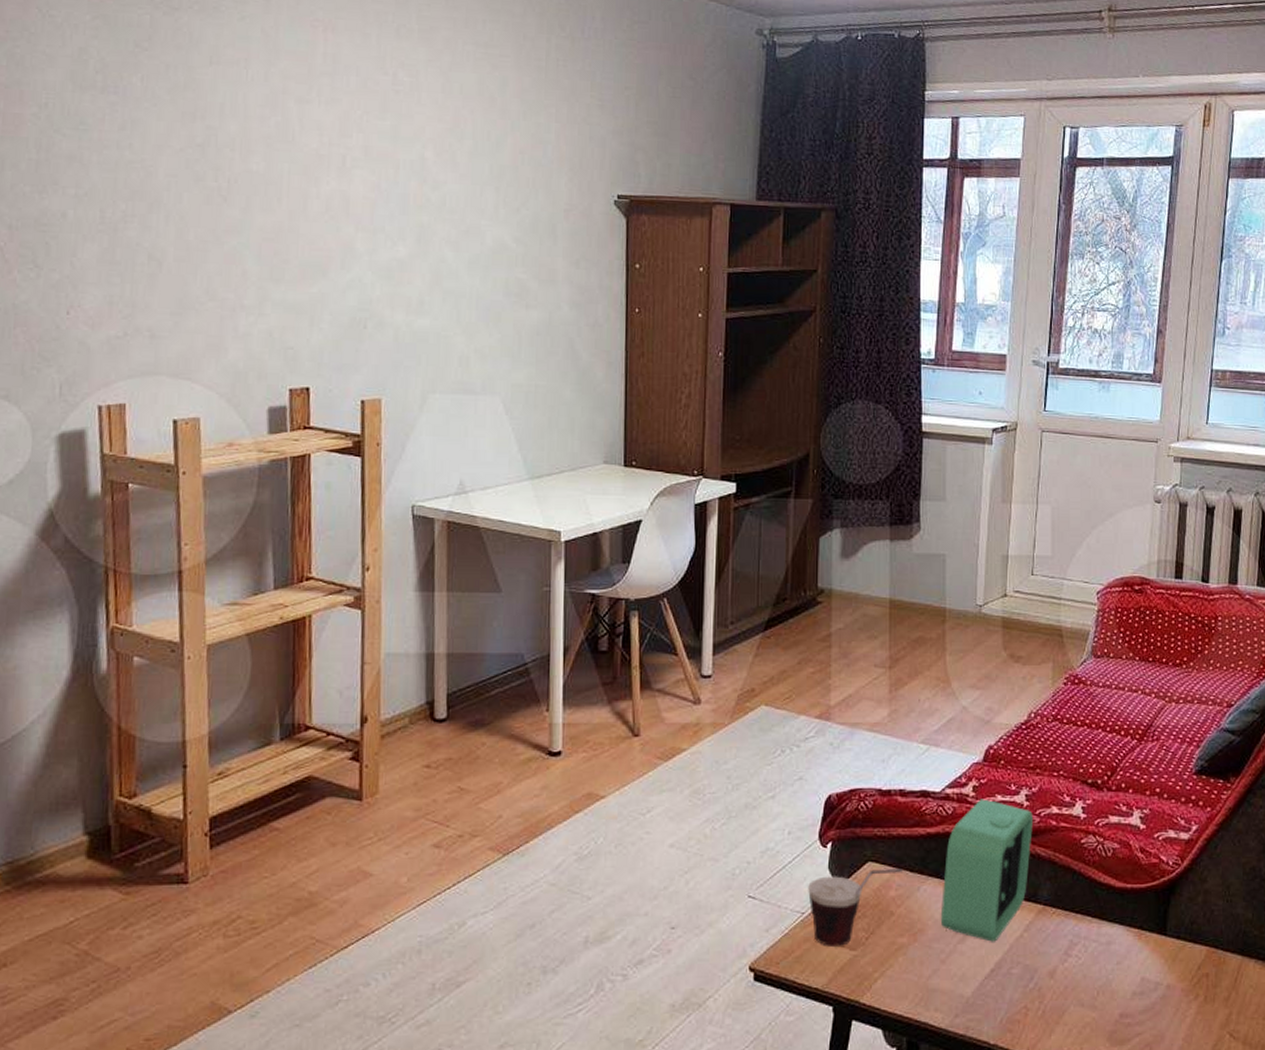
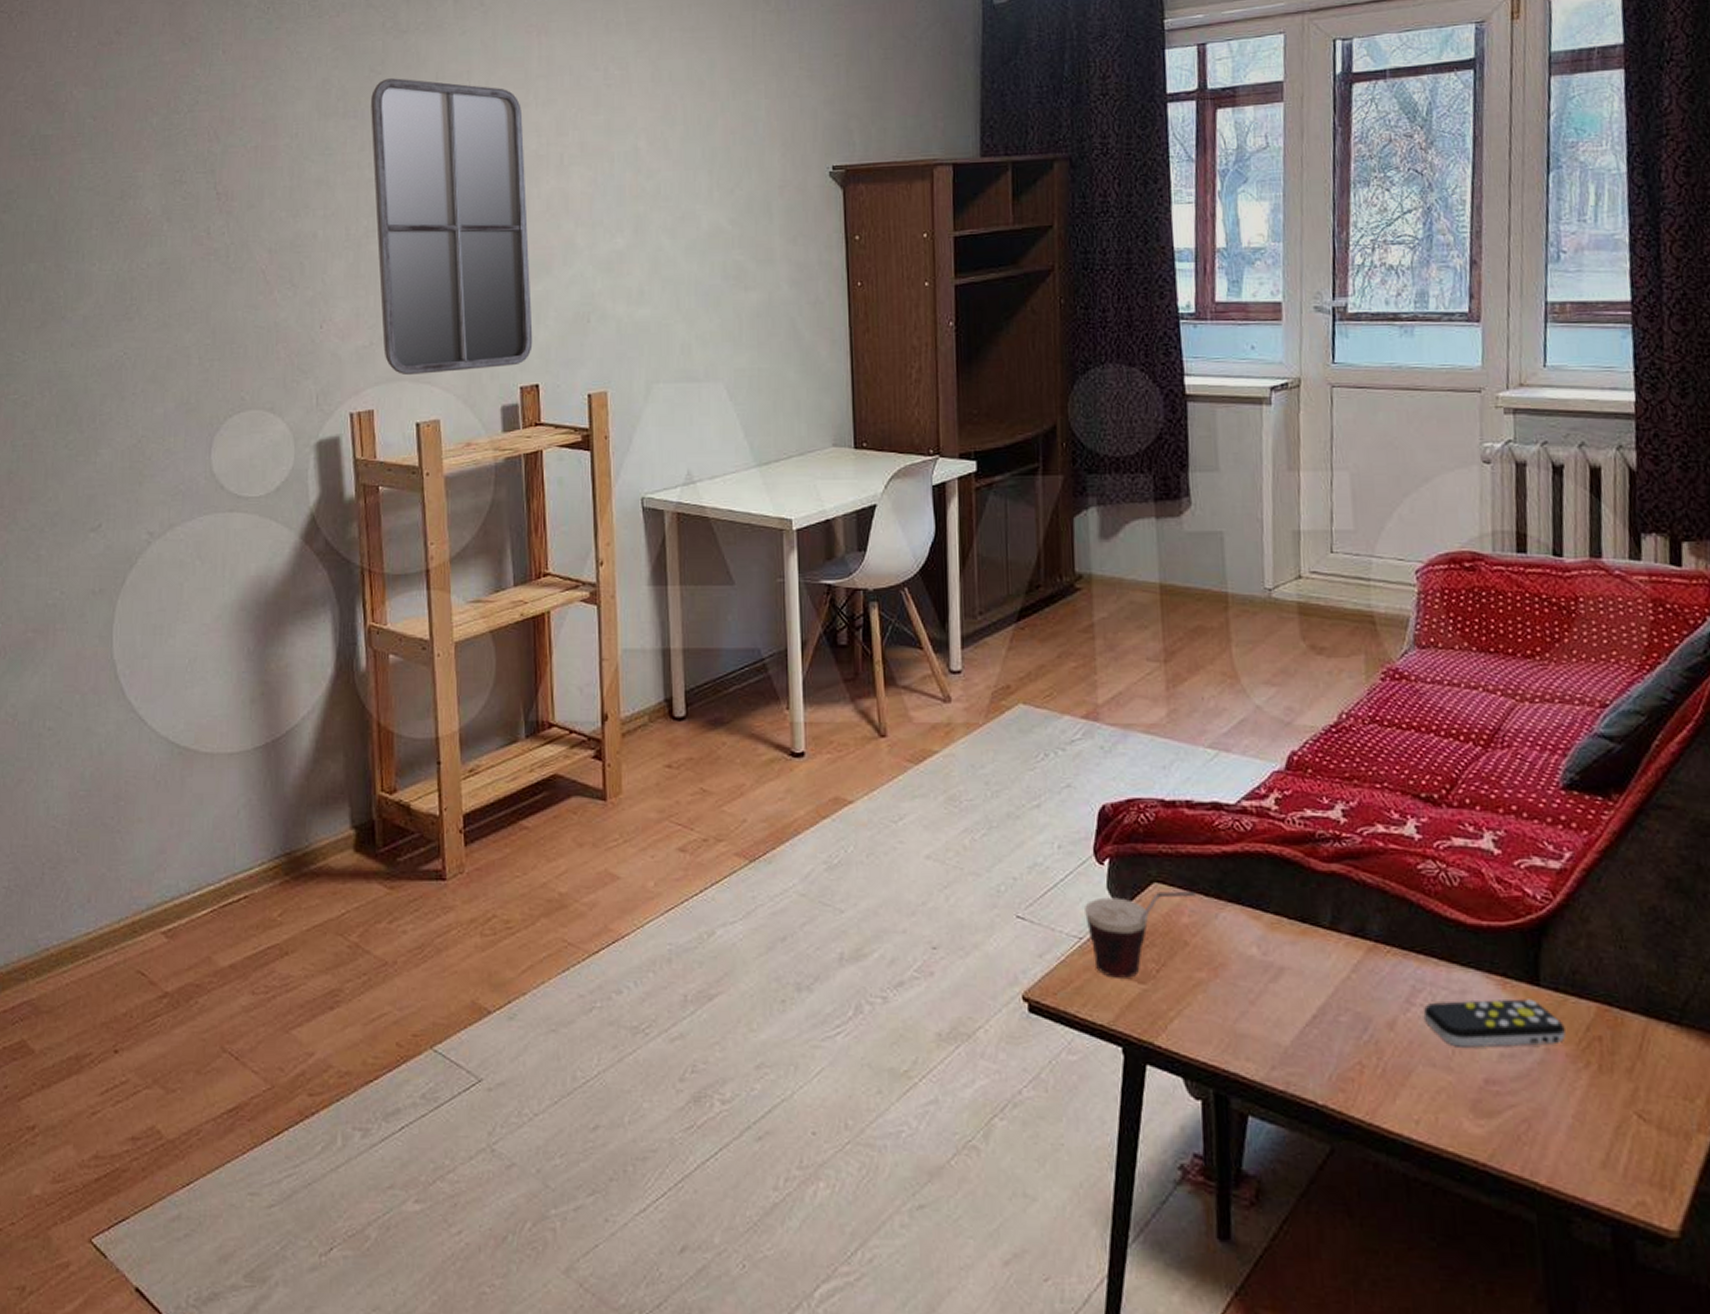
home mirror: none [134,56,306,370] -> present [371,78,533,376]
alarm clock: present [940,799,1034,942] -> none [1245,813,1355,983]
remote control: none [1077,946,1182,989] -> present [1423,999,1566,1048]

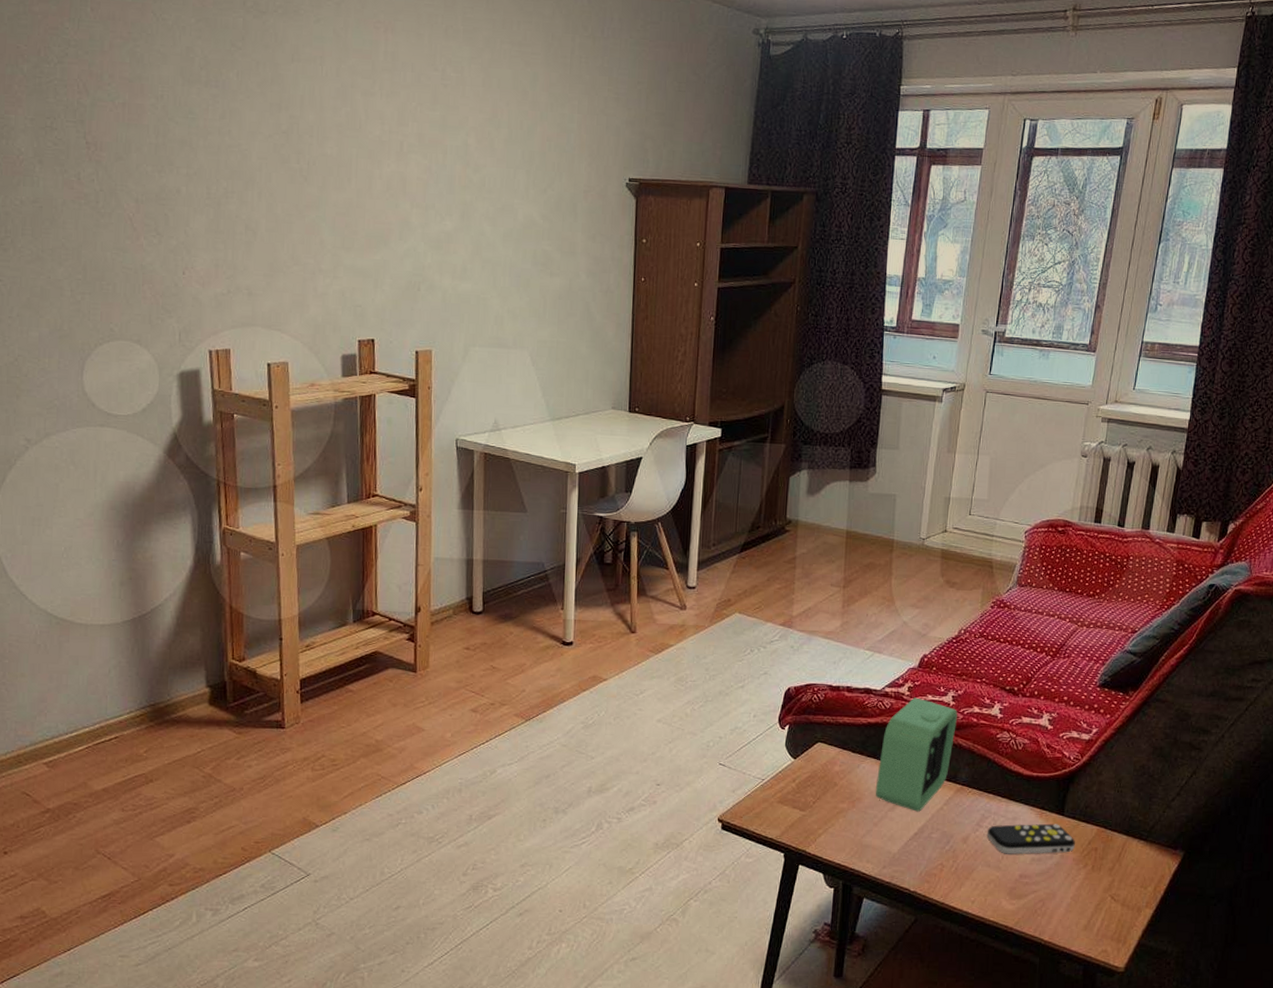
home mirror: present [371,78,533,376] -> none [231,54,371,323]
cup: present [1085,891,1197,978] -> none [768,749,847,807]
alarm clock: none [1245,813,1355,983] -> present [875,697,958,812]

